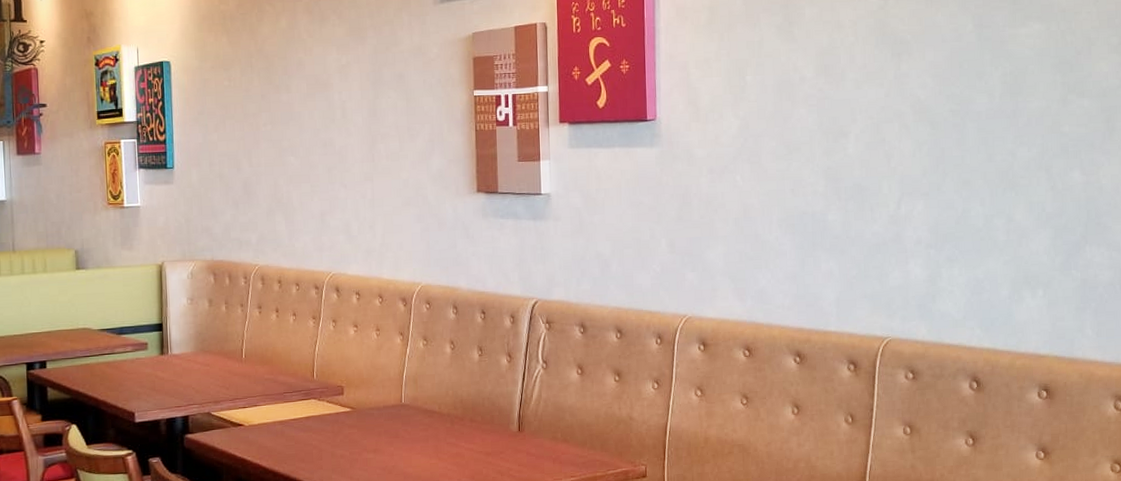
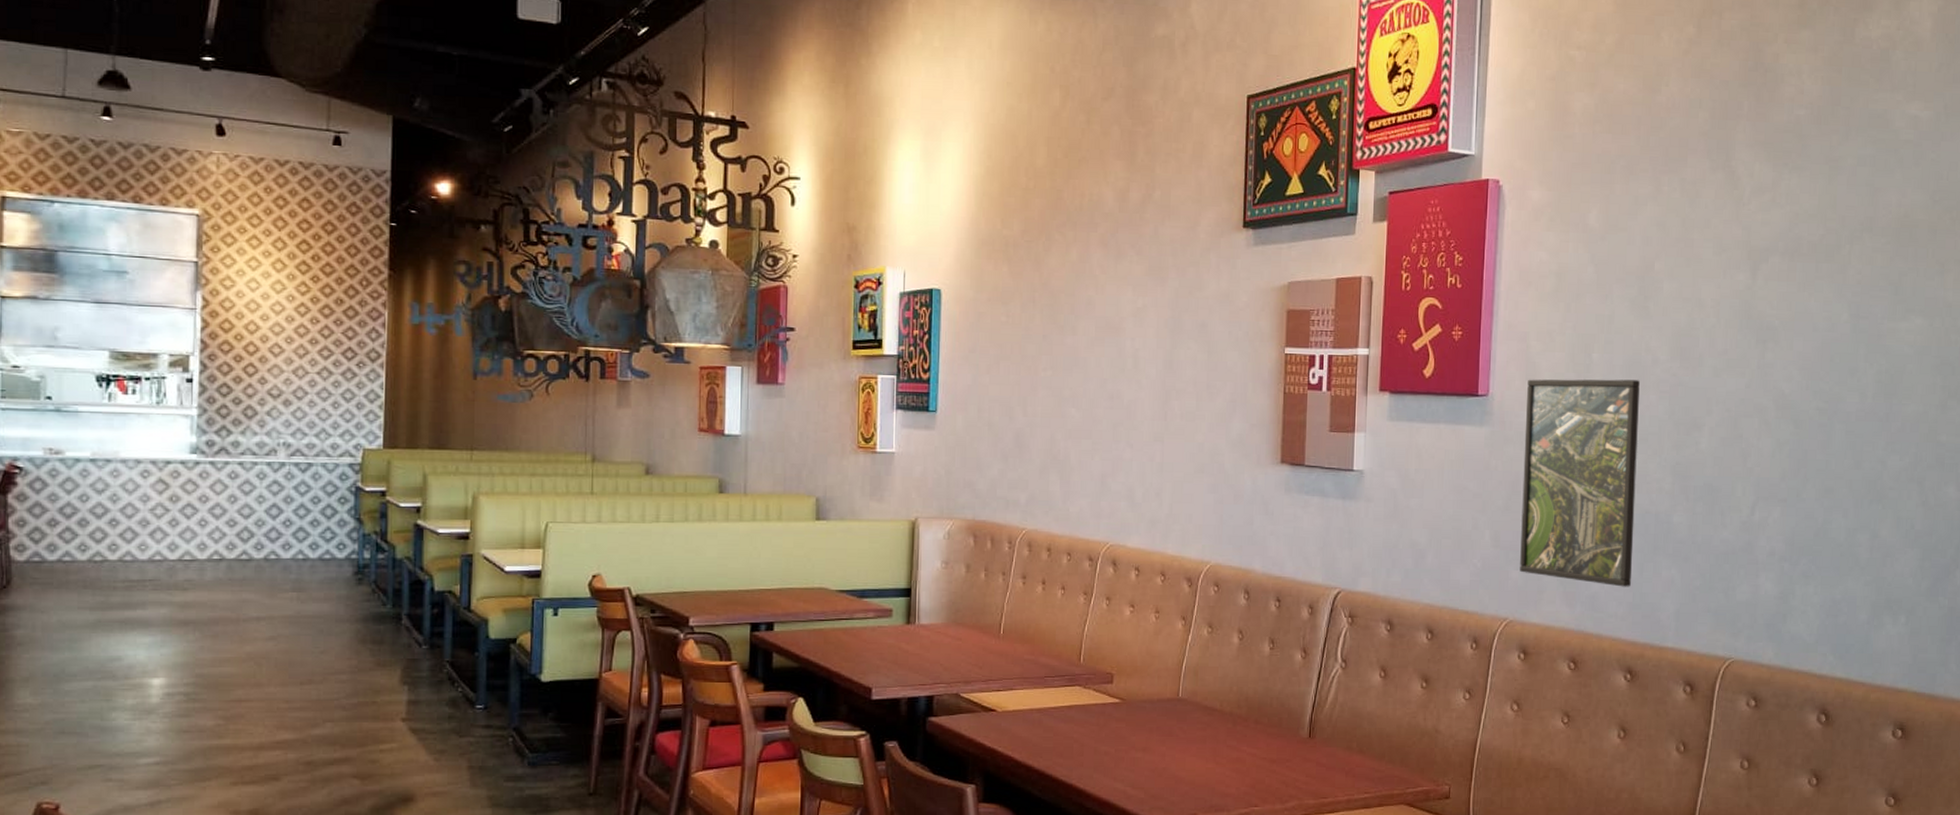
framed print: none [690,97,795,281] -> present [1520,379,1640,587]

